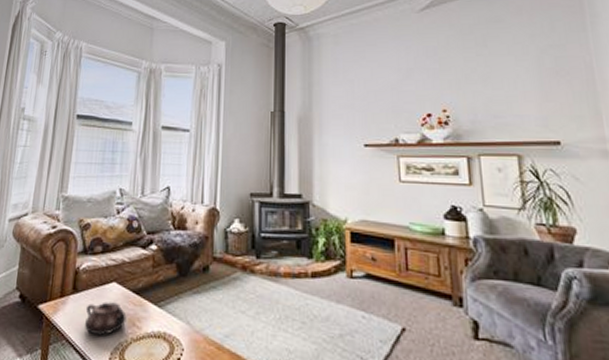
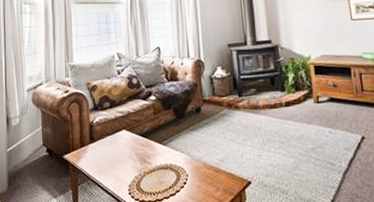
teapot: present [84,302,127,336] -> none [104,146,138,174]

